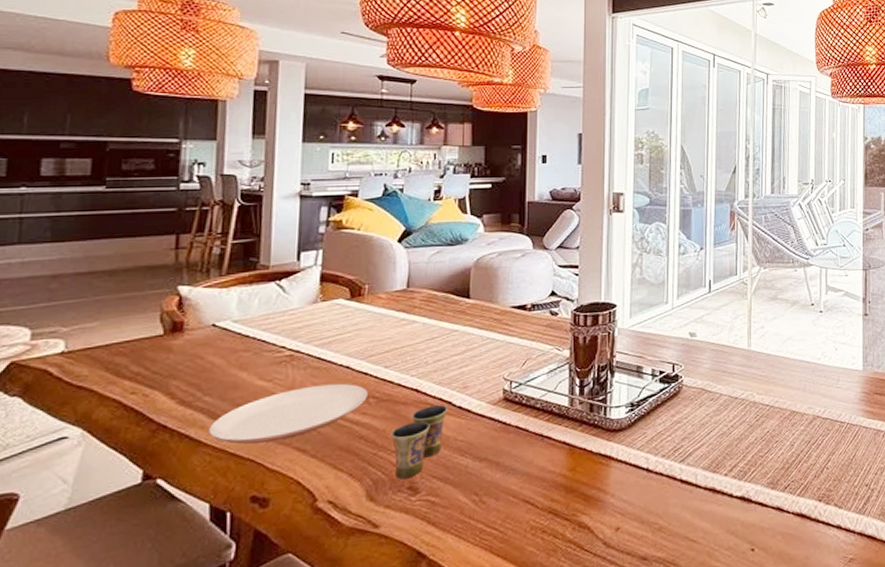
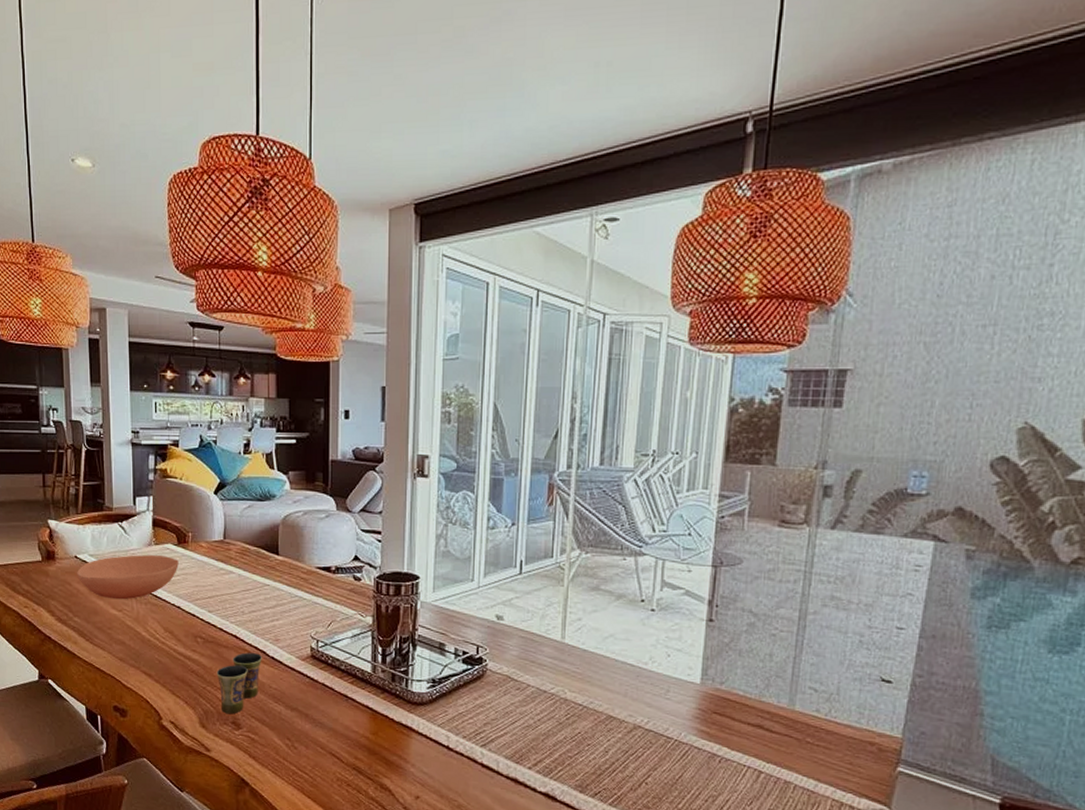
plate: present [209,383,368,444] -> none [80,620,196,663]
bowl: none [213,312,351,369] -> present [77,555,179,600]

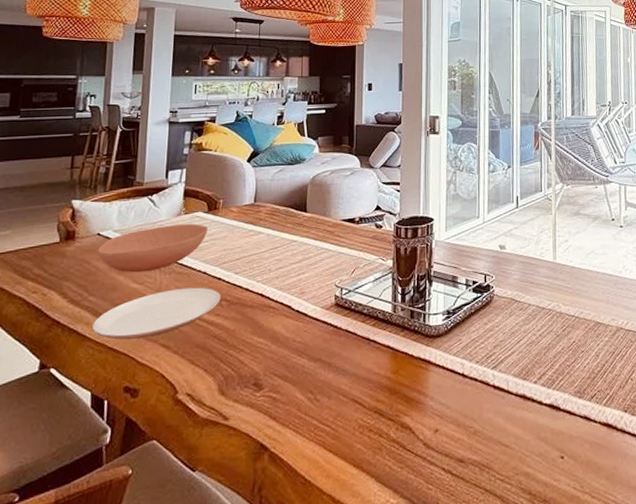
plate: none [80,620,196,663] -> present [92,287,221,340]
cup: present [216,652,262,714] -> none [239,309,287,376]

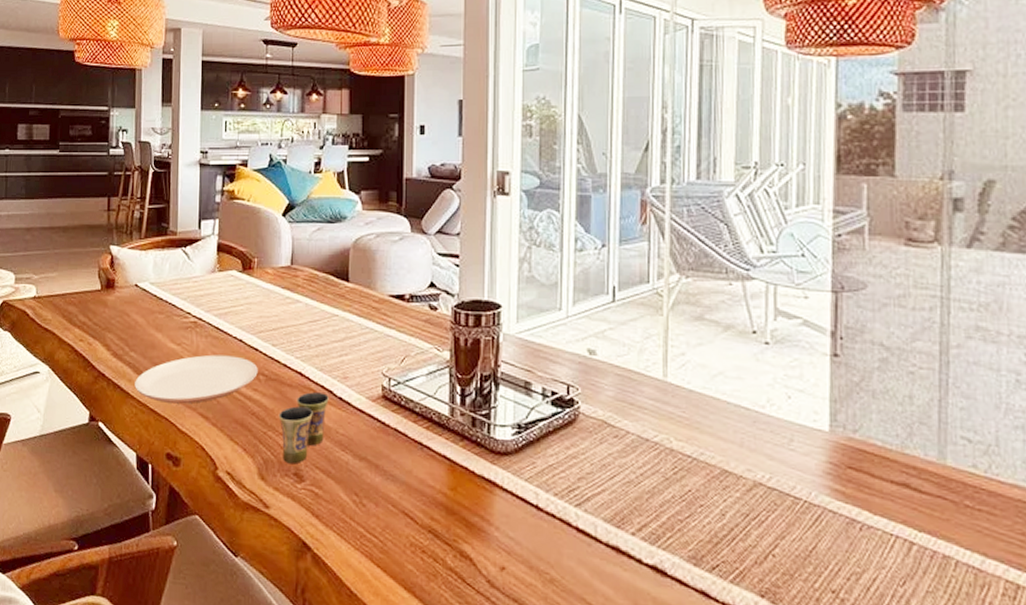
bowl: present [98,224,208,273] -> none [136,282,243,332]
cup: none [239,309,287,376] -> present [278,392,329,464]

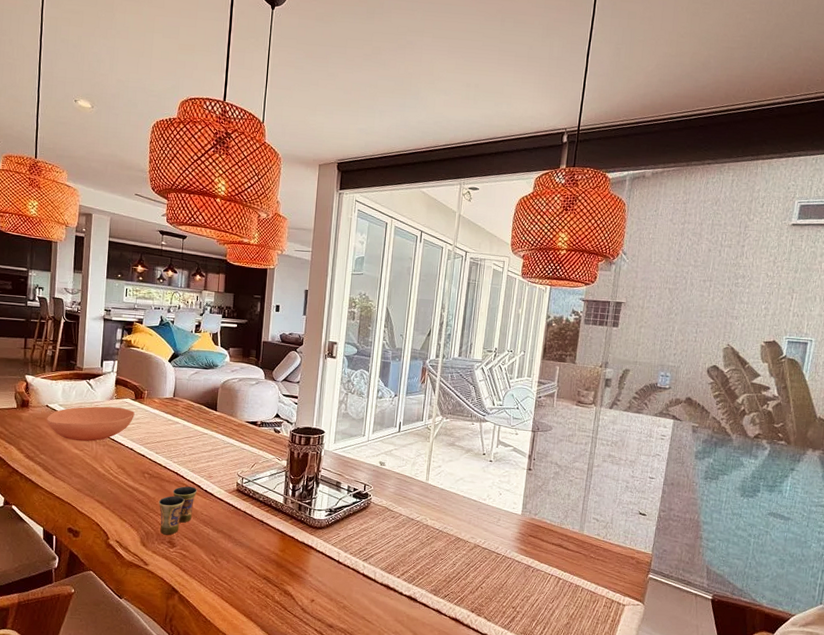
plate: present [135,354,258,404] -> none [43,458,144,493]
bowl: none [136,282,243,332] -> present [47,406,135,442]

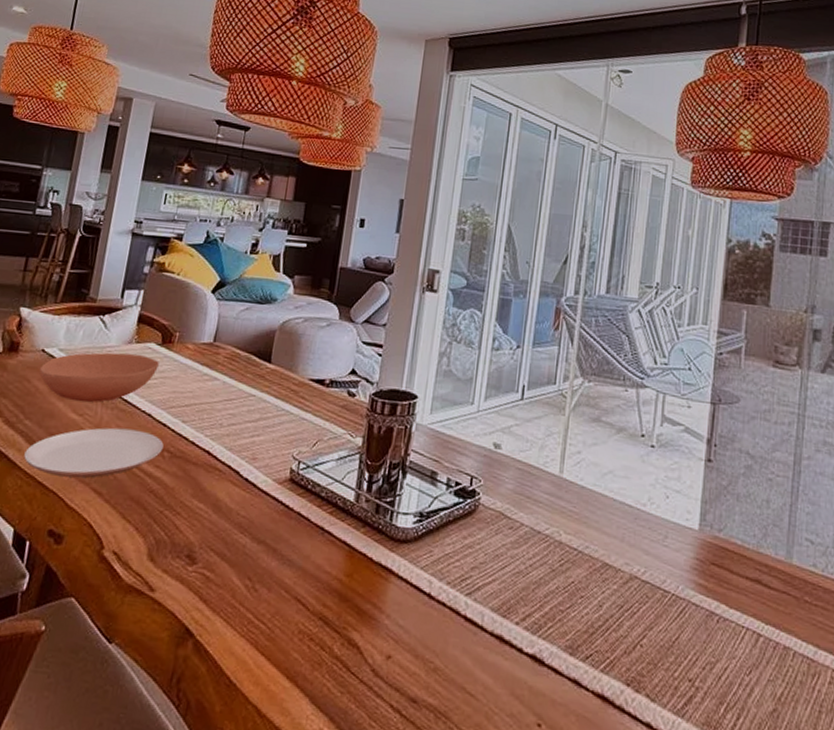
plate: none [43,458,144,493] -> present [24,427,164,478]
cup: present [158,486,197,535] -> none [177,471,235,546]

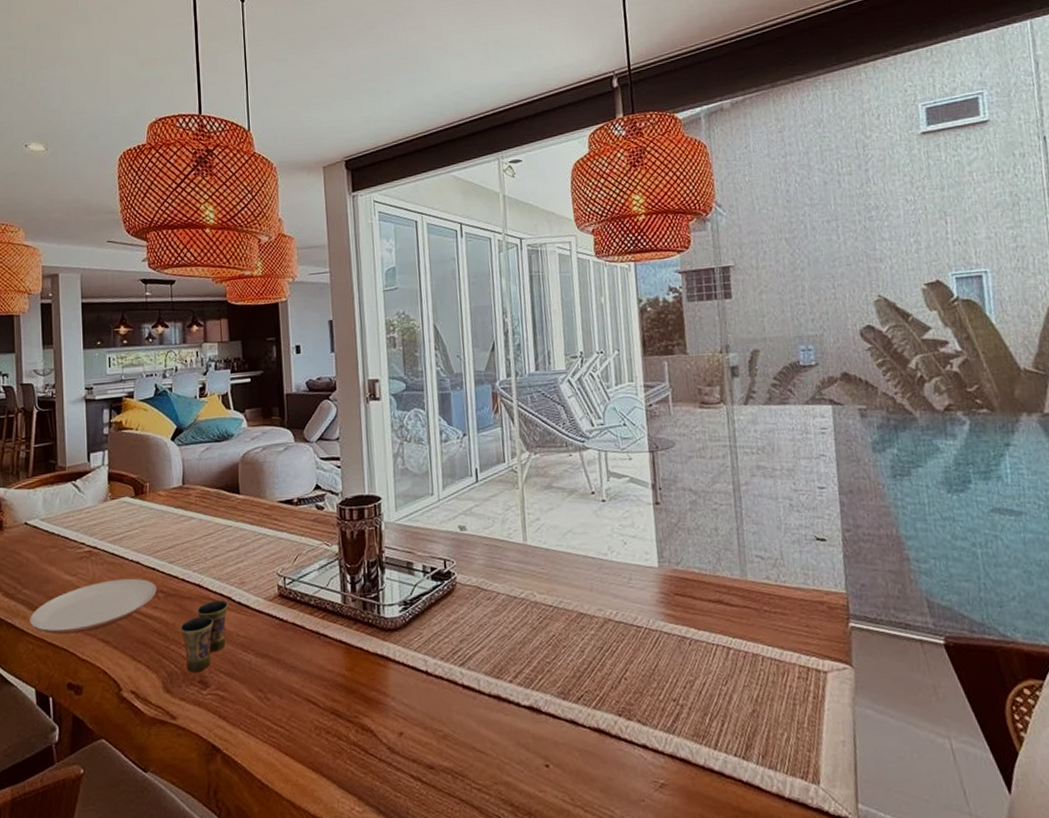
bowl: present [39,352,159,403] -> none [27,510,136,564]
cup: none [177,471,235,546] -> present [180,600,228,673]

